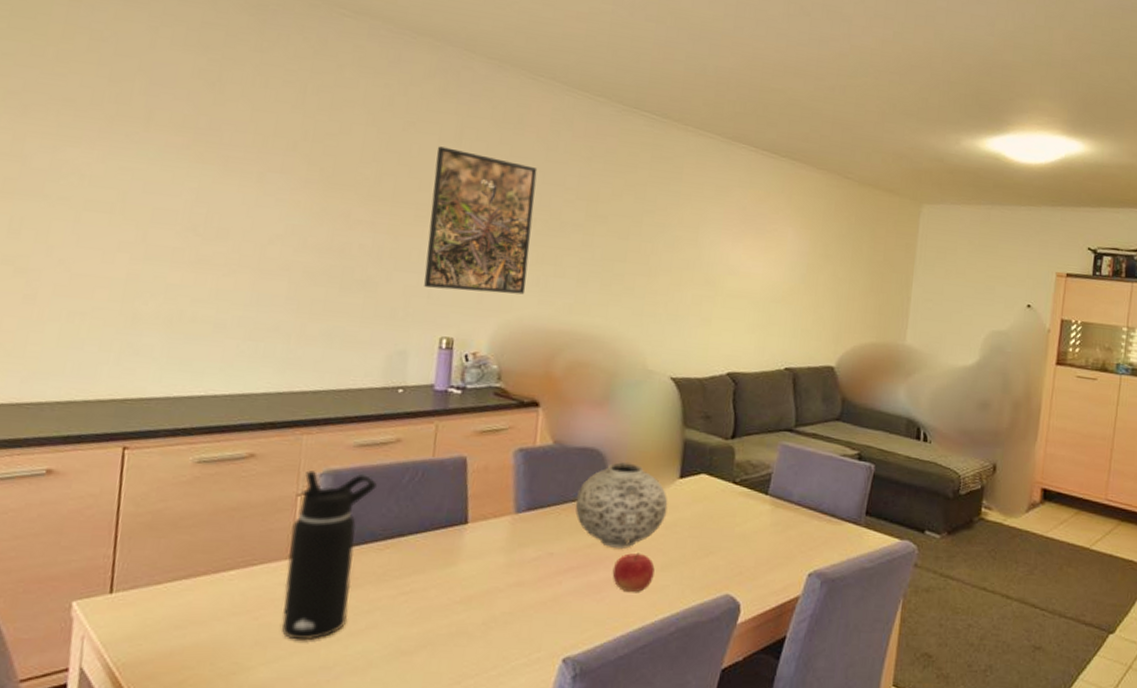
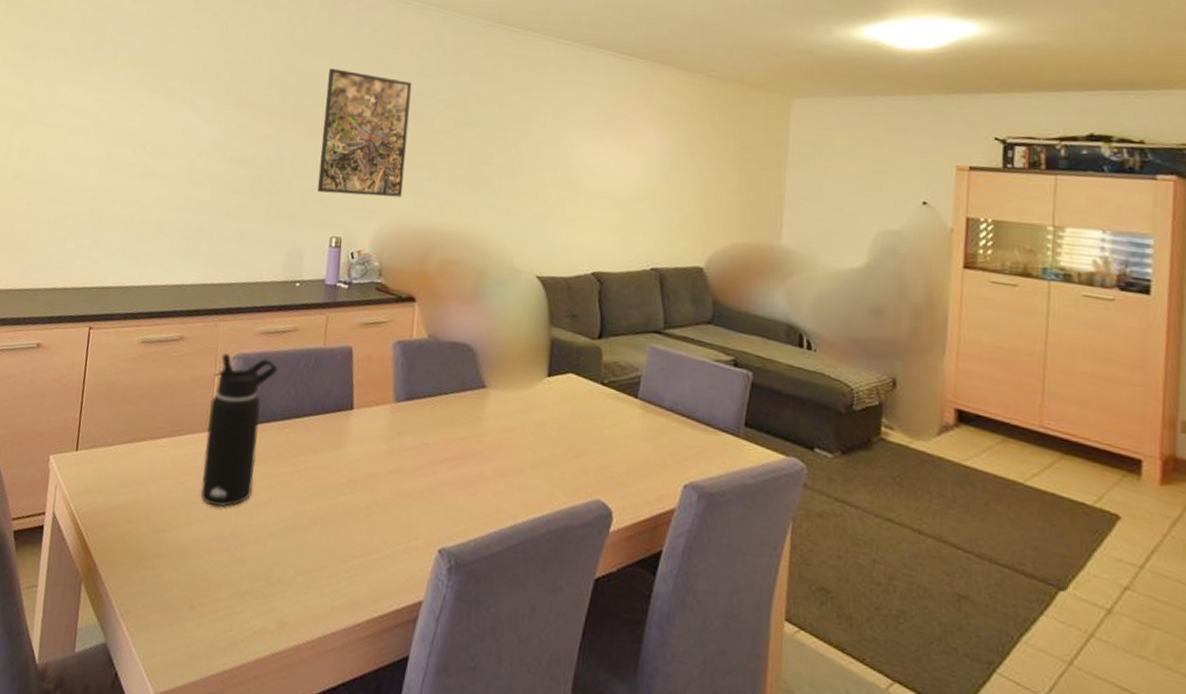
vase: present [575,462,668,548] -> none [448,358,537,444]
fruit: present [612,552,655,592] -> none [484,449,525,489]

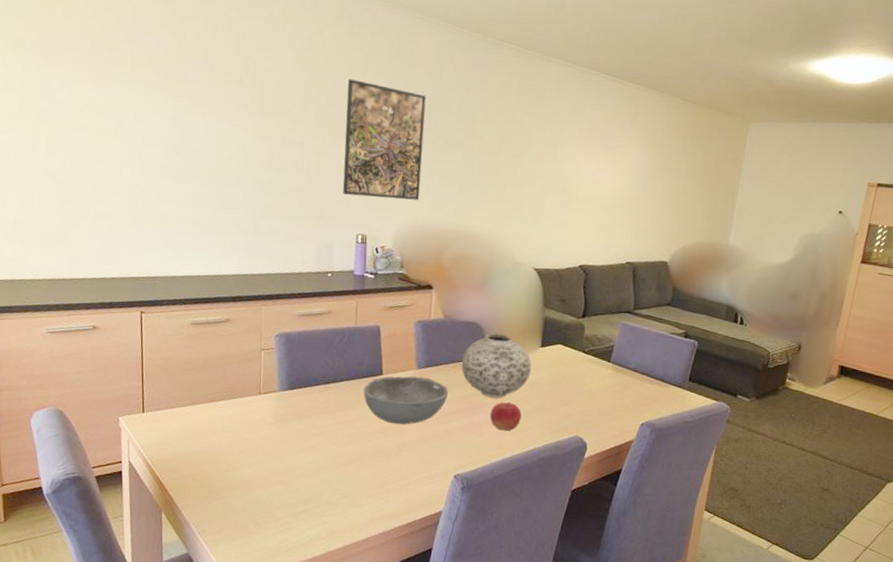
water bottle: present [201,353,278,508] -> none [257,332,316,452]
bowl: none [329,411,432,477] -> present [363,376,448,425]
vase: none [448,358,537,444] -> present [461,333,532,398]
fruit: none [484,449,525,489] -> present [489,401,522,431]

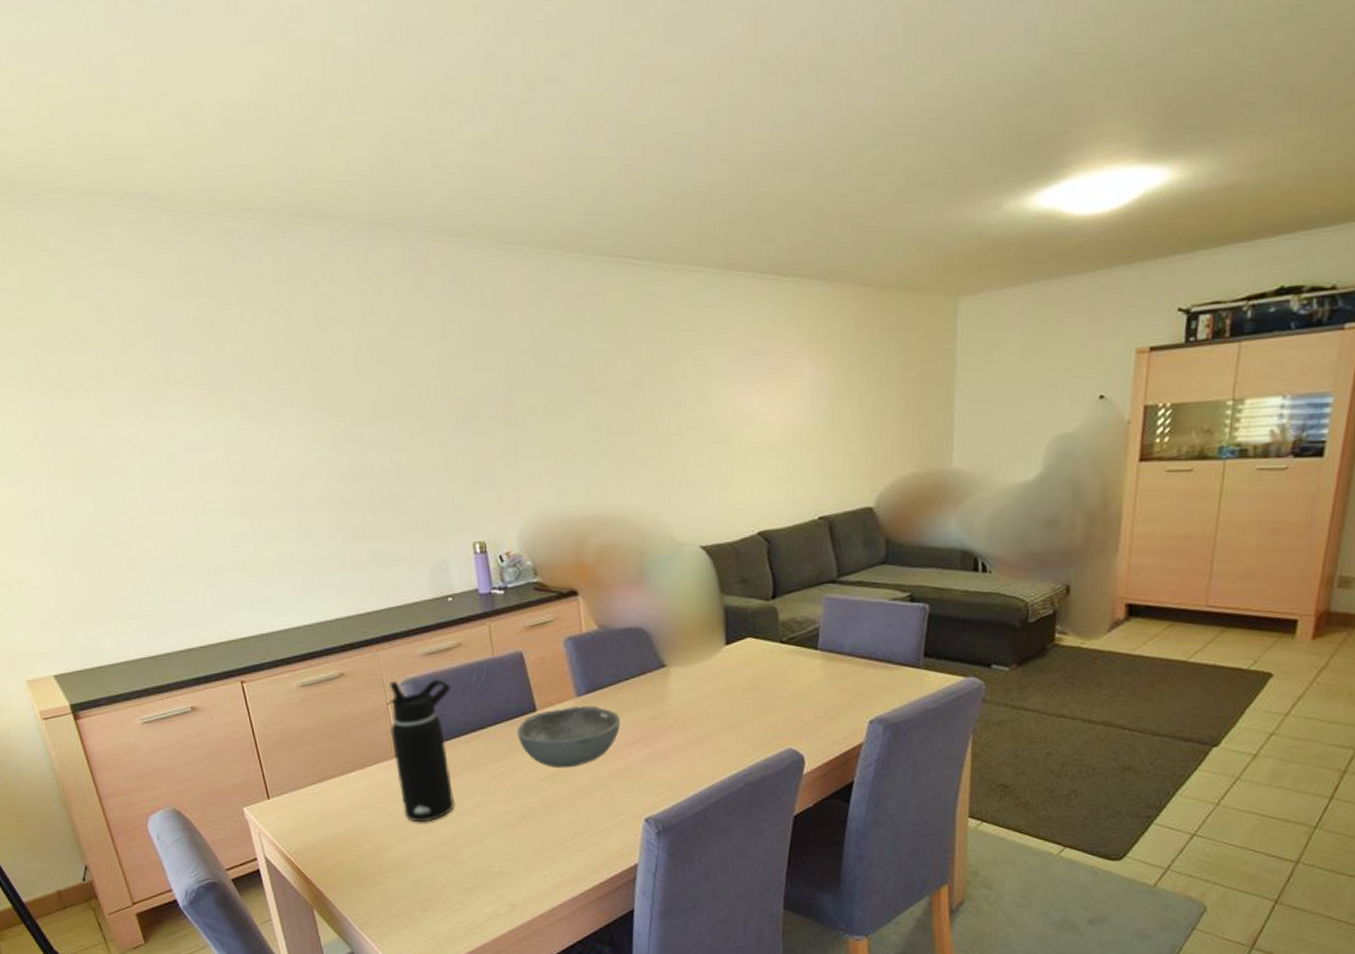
water bottle: none [257,332,316,452] -> present [389,678,456,823]
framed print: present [342,79,427,201] -> none [425,346,542,496]
vase: present [461,333,532,398] -> none [629,637,719,718]
fruit: present [489,401,522,431] -> none [675,719,716,755]

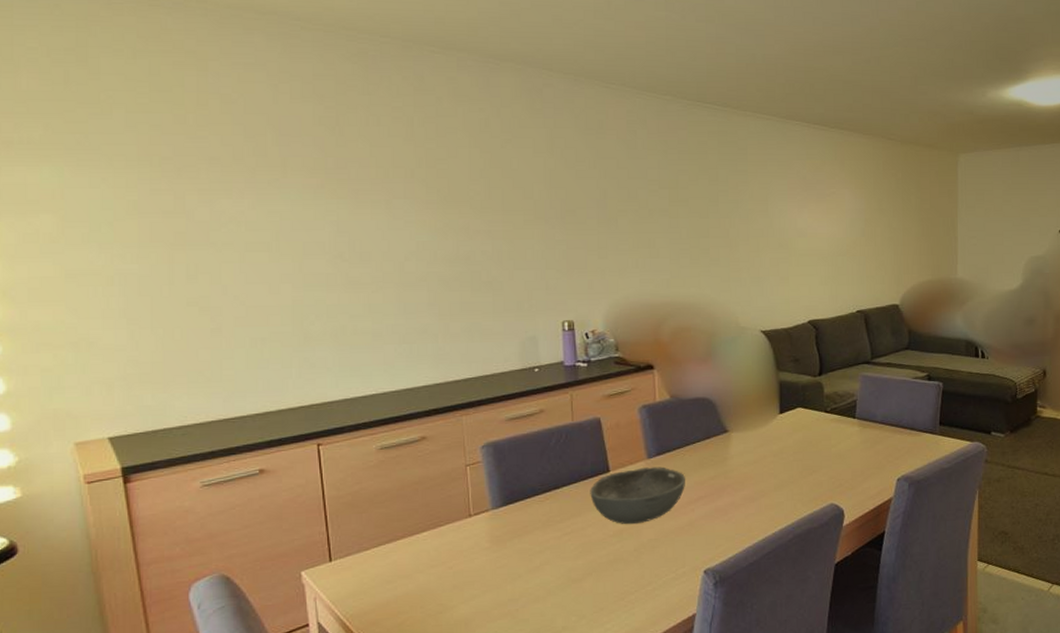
water bottle: present [389,678,456,823] -> none [467,441,530,581]

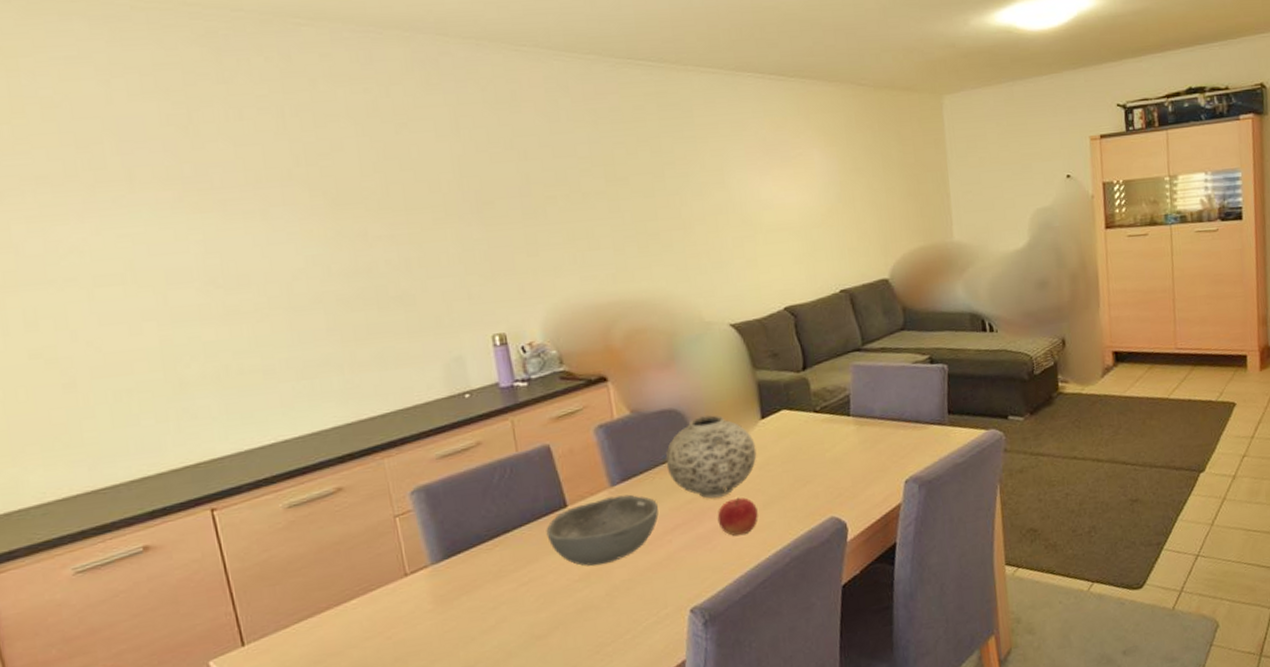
vase: none [696,406,773,477] -> present [665,415,757,499]
fruit: none [734,478,769,511] -> present [717,497,758,536]

